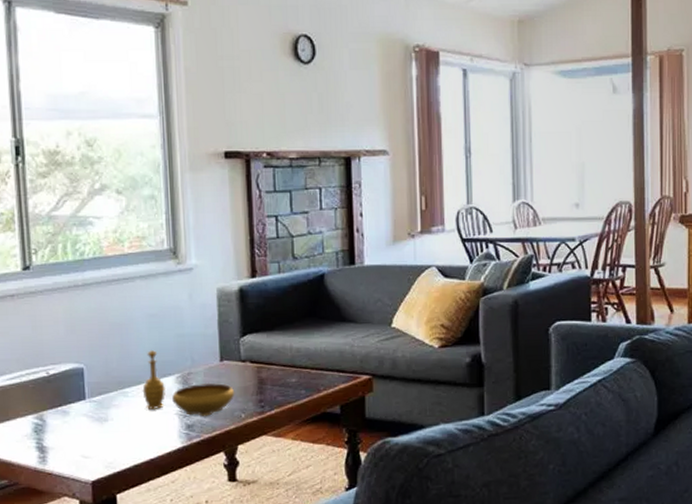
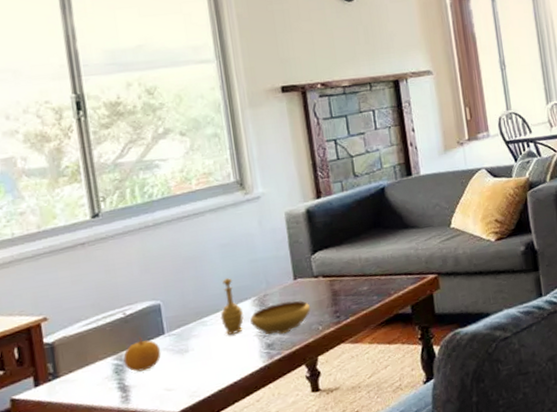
fruit: none [43,399,81,434] -> present [123,336,161,372]

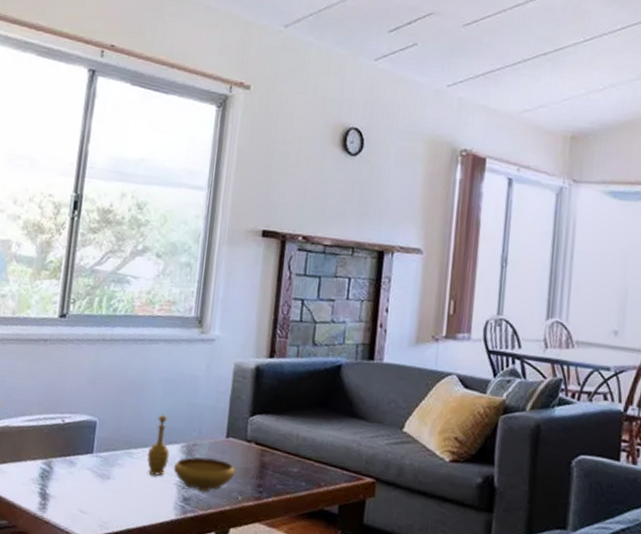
fruit: present [123,336,161,372] -> none [50,448,86,485]

